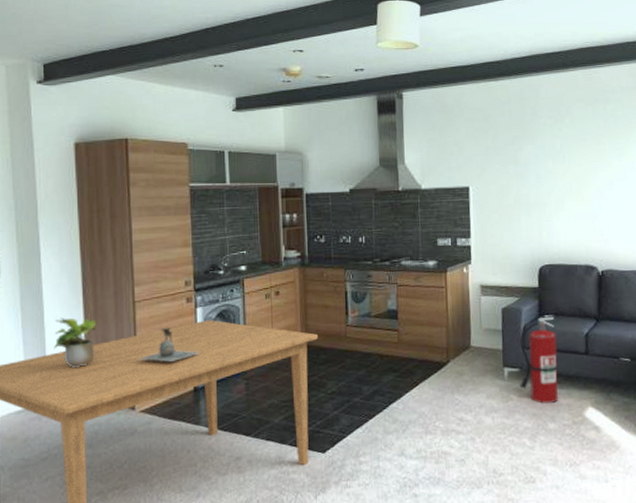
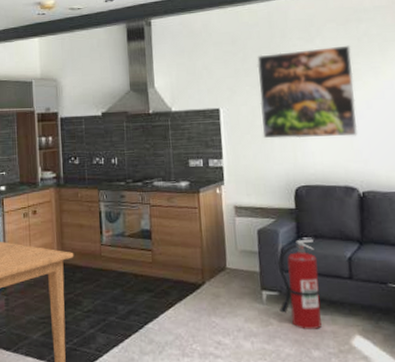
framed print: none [507,126,600,218] -> present [257,45,358,139]

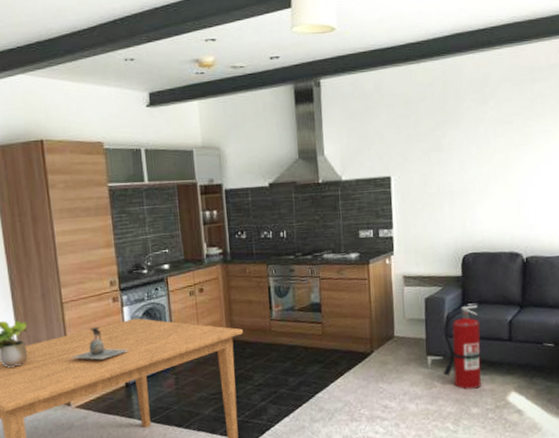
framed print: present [257,45,358,139] -> none [430,107,526,207]

